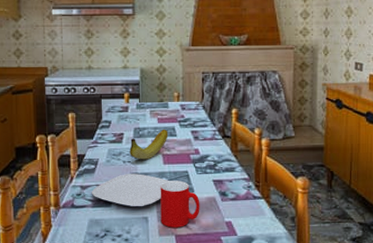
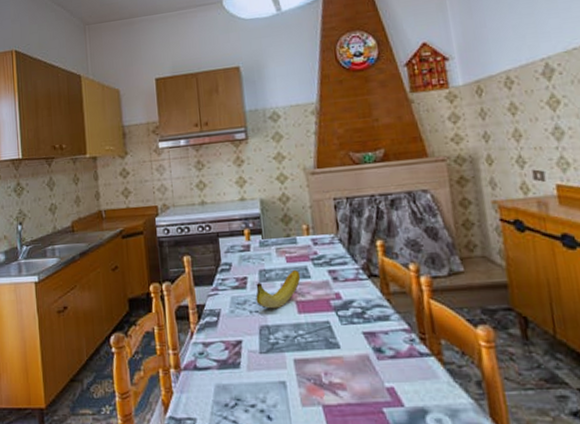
plate: present [91,173,170,208] -> none [215,326,309,369]
cup: present [160,180,200,228] -> none [297,333,351,396]

